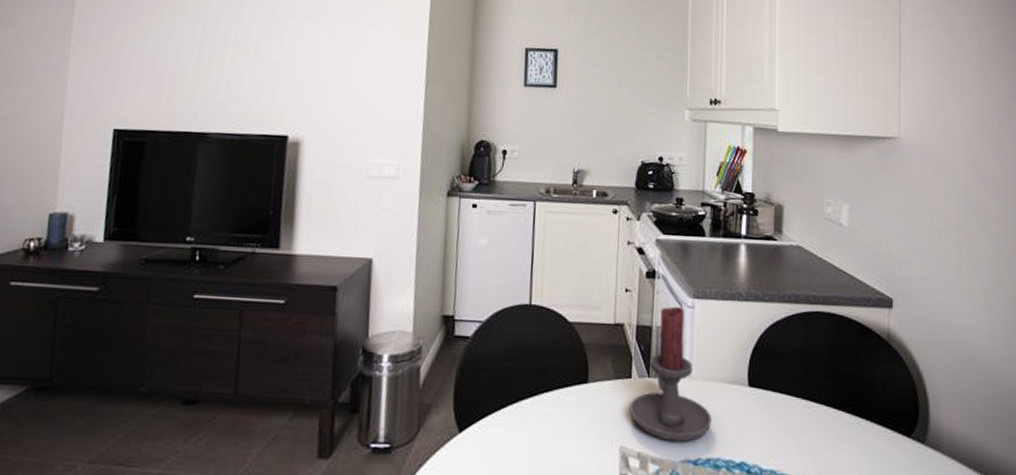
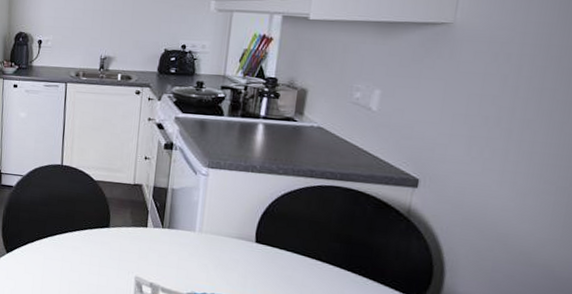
candle holder: present [630,306,713,442] -> none [145,173,219,280]

